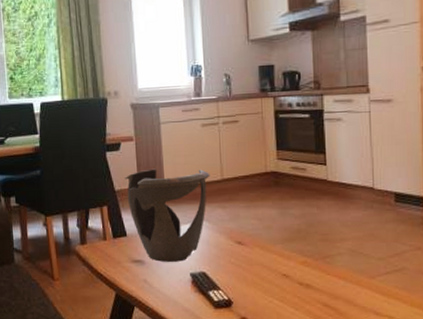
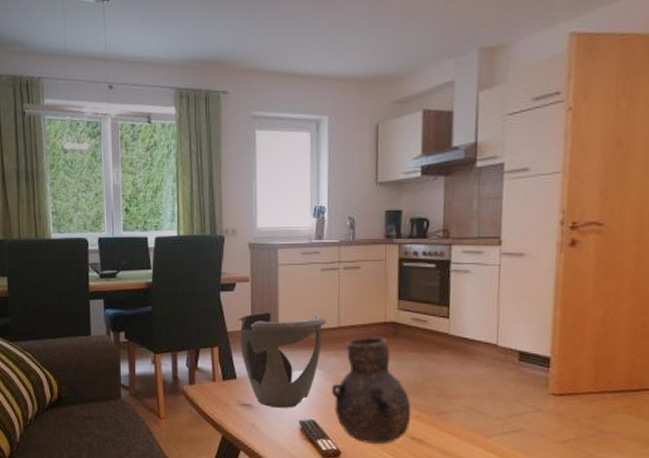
vase: none [218,187,298,292] -> present [331,336,412,445]

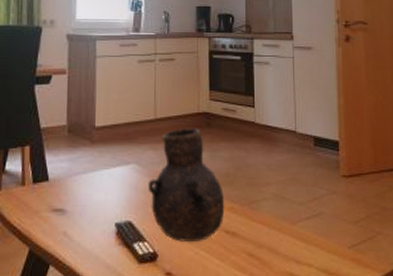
decorative bowl: present [238,311,327,408] -> none [52,105,143,211]

